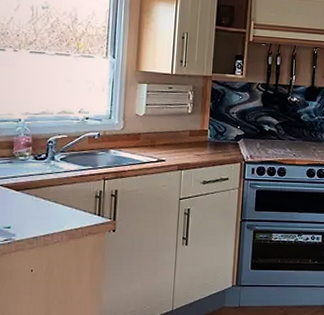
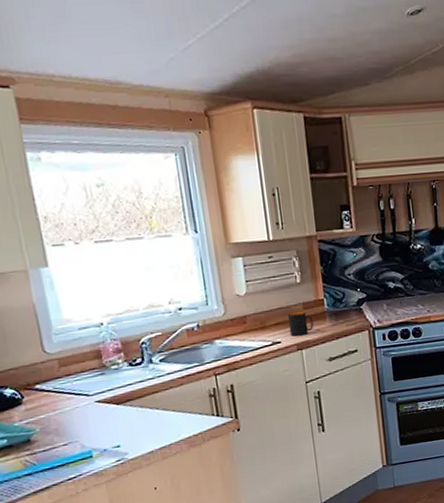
mug: none [174,136,196,158] -> present [287,311,314,336]

